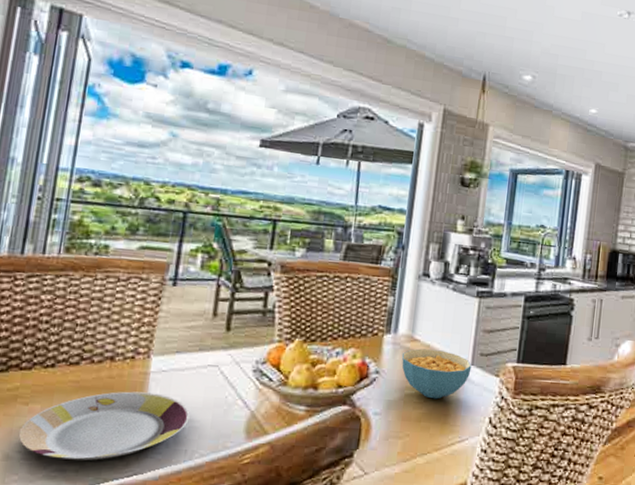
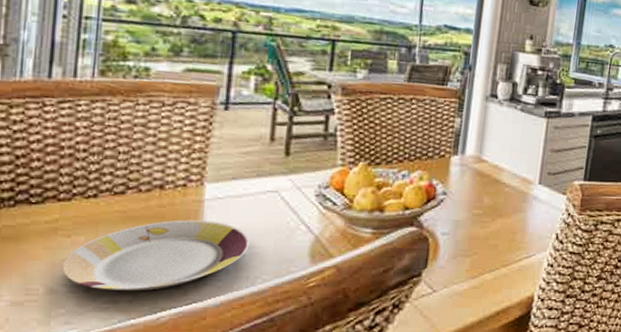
cereal bowl: present [401,348,472,399] -> none [469,169,539,218]

